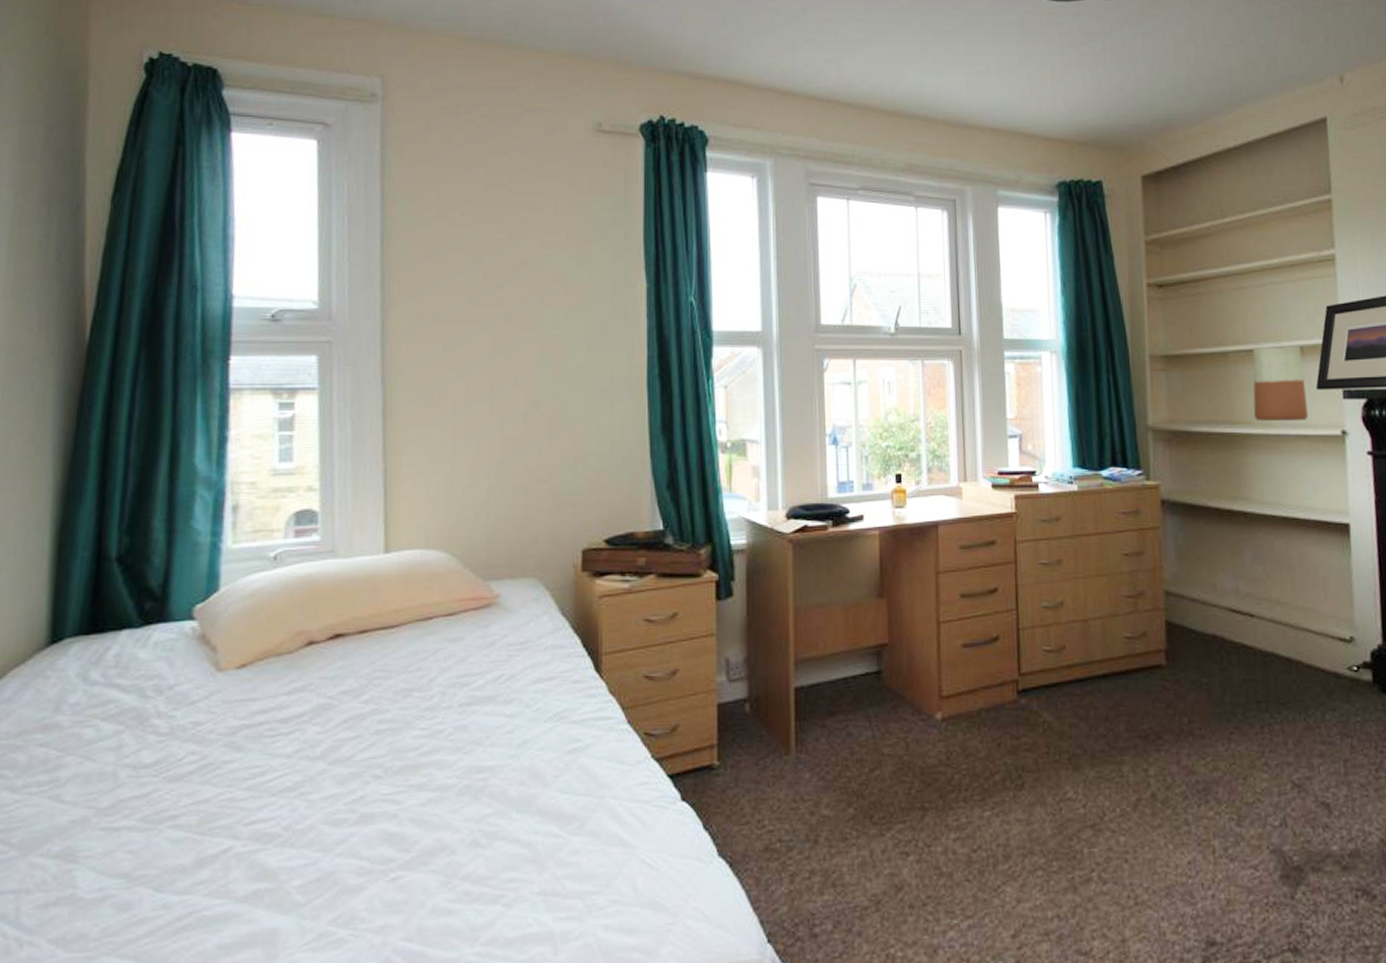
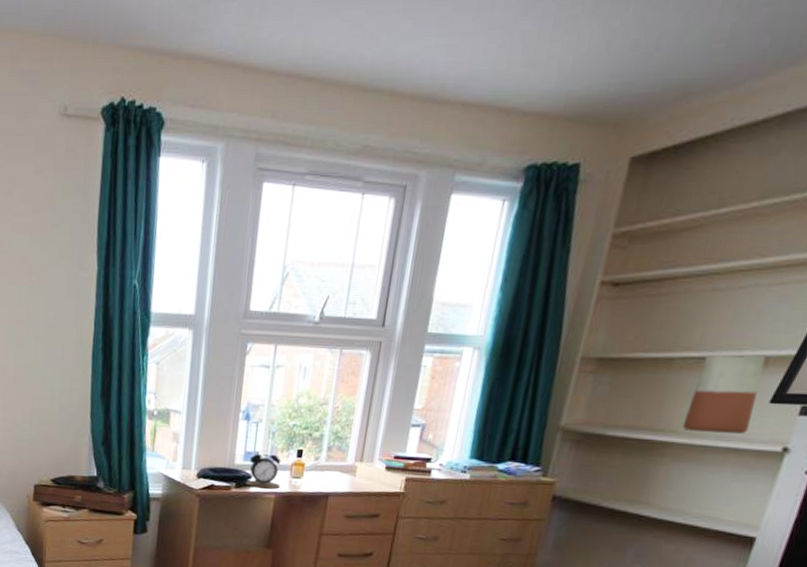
alarm clock: none [843,479,883,524] -> present [245,450,282,489]

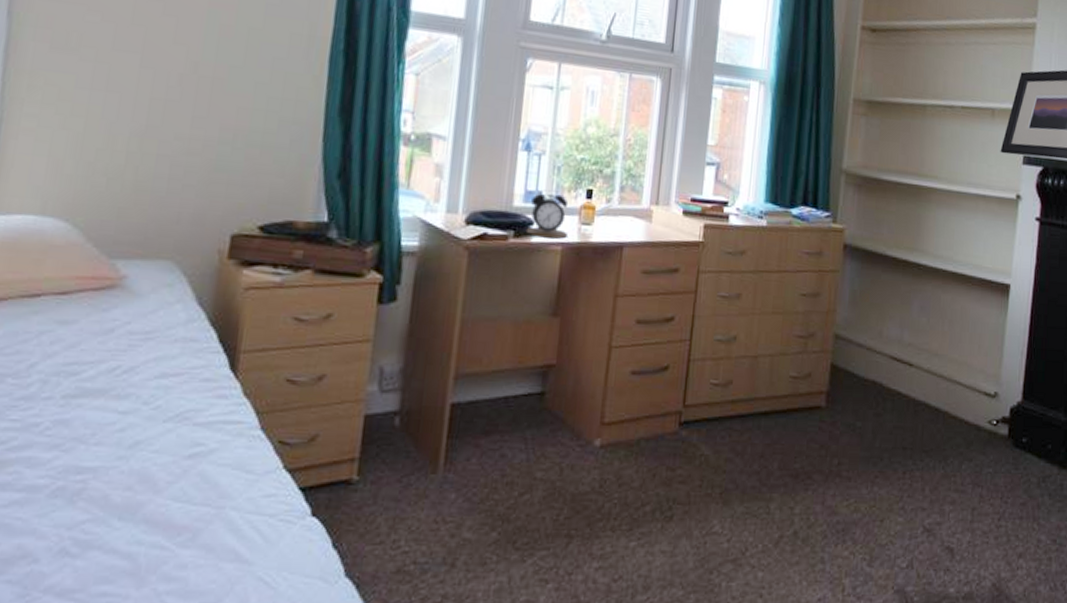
vase: present [682,350,766,434] -> none [940,100,992,181]

